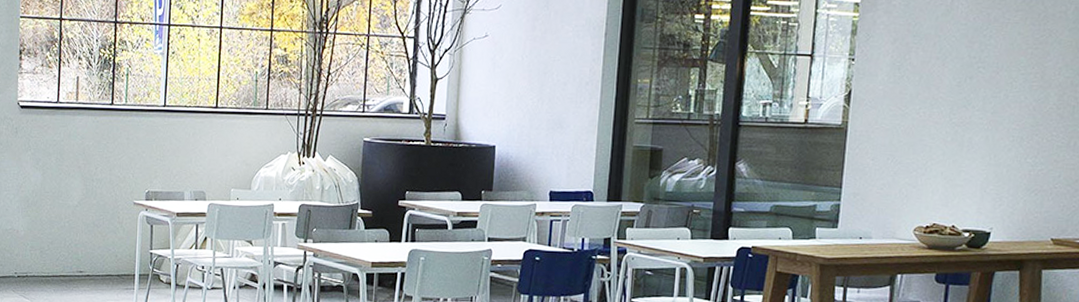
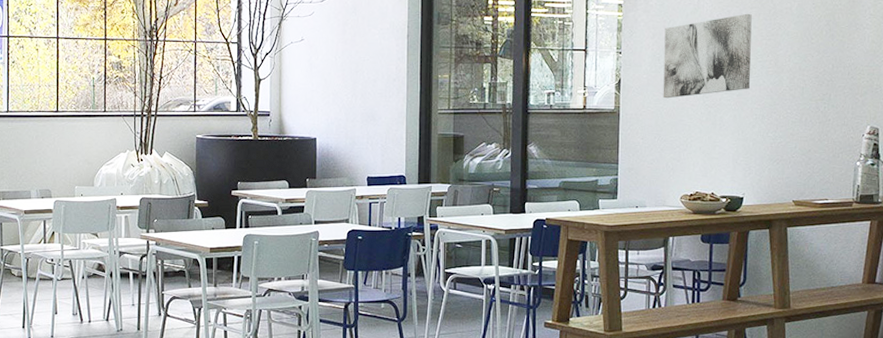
wall art: none [901,17,1017,114] -> present [663,13,752,99]

